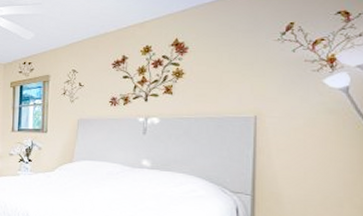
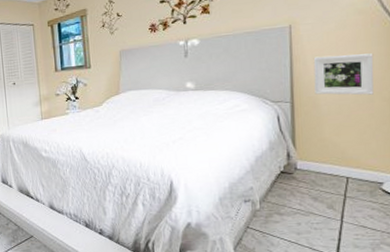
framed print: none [278,151,345,200] -> present [313,53,374,95]

